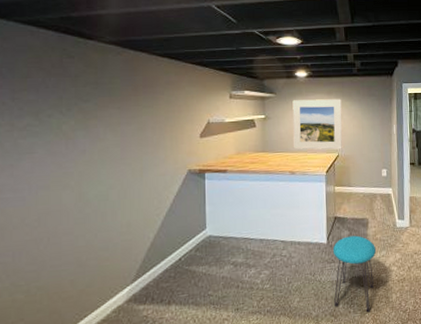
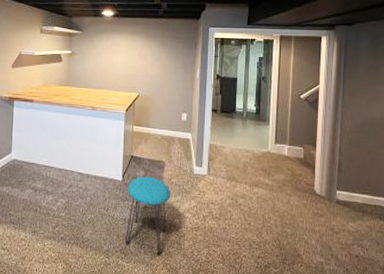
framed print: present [292,99,342,150] -> none [95,38,145,90]

